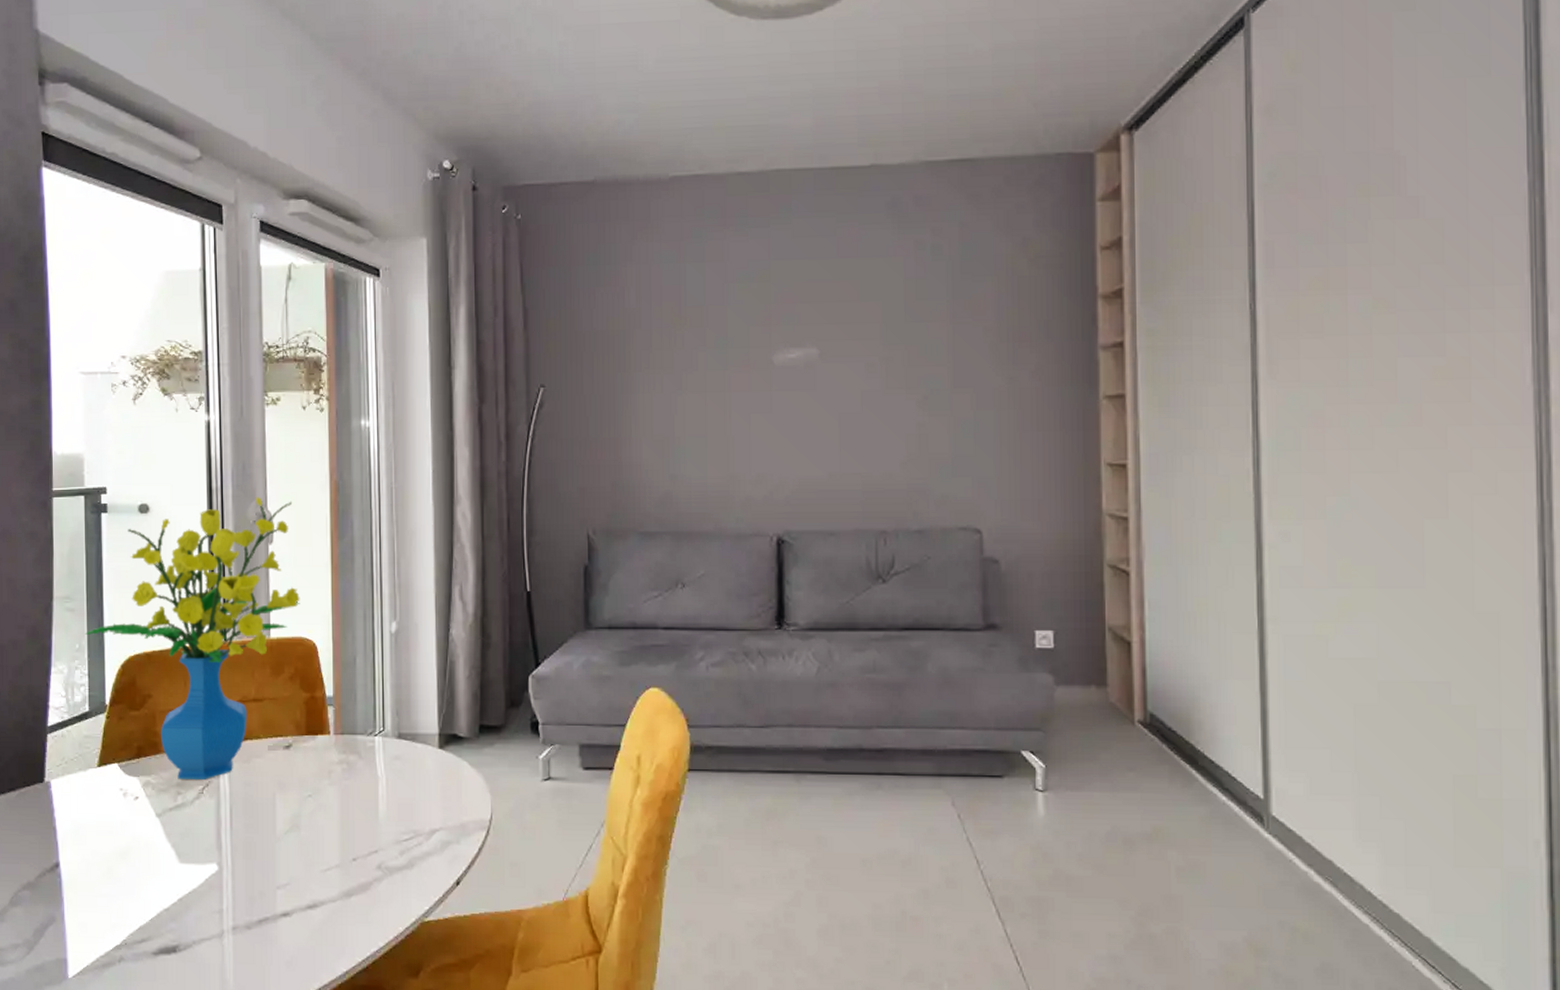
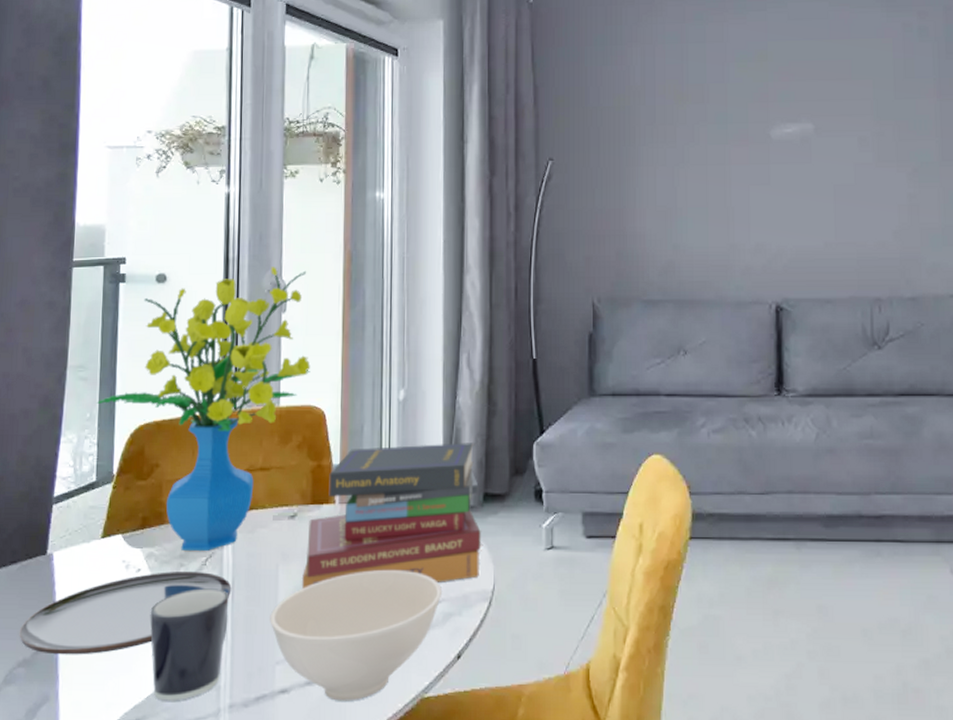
plate: none [22,799,230,879] -> present [19,571,232,655]
mug: none [150,816,228,923] -> present [150,588,229,701]
bowl: none [269,799,440,925] -> present [270,569,443,701]
books: none [300,675,478,817] -> present [302,443,481,589]

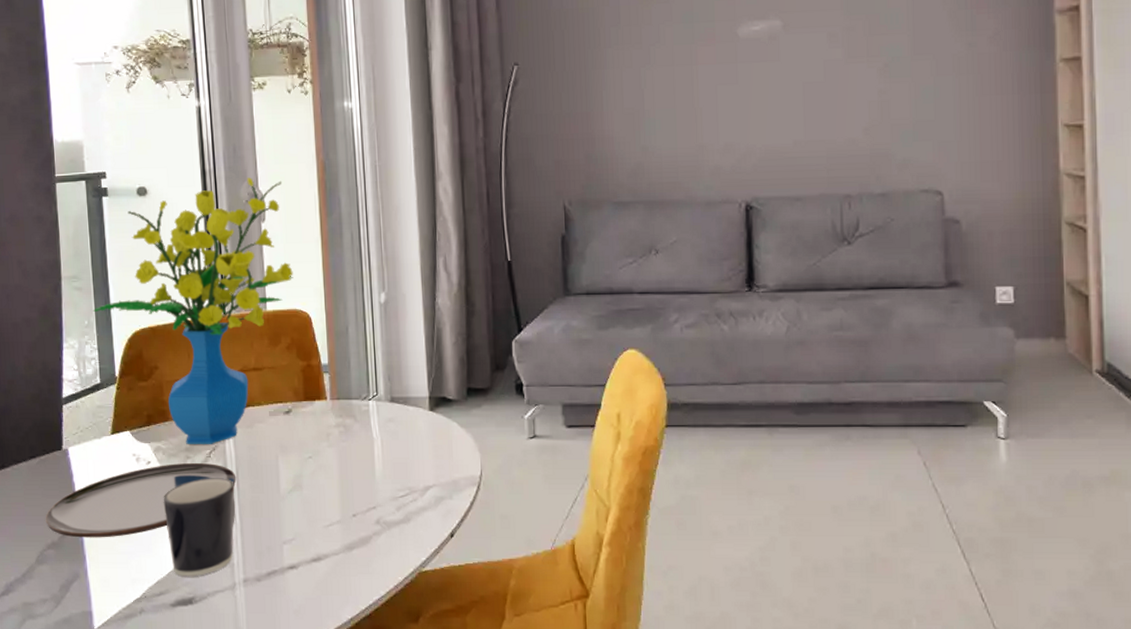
bowl: present [270,569,443,701] -> none [274,458,433,575]
books: present [302,443,481,589] -> none [301,341,467,477]

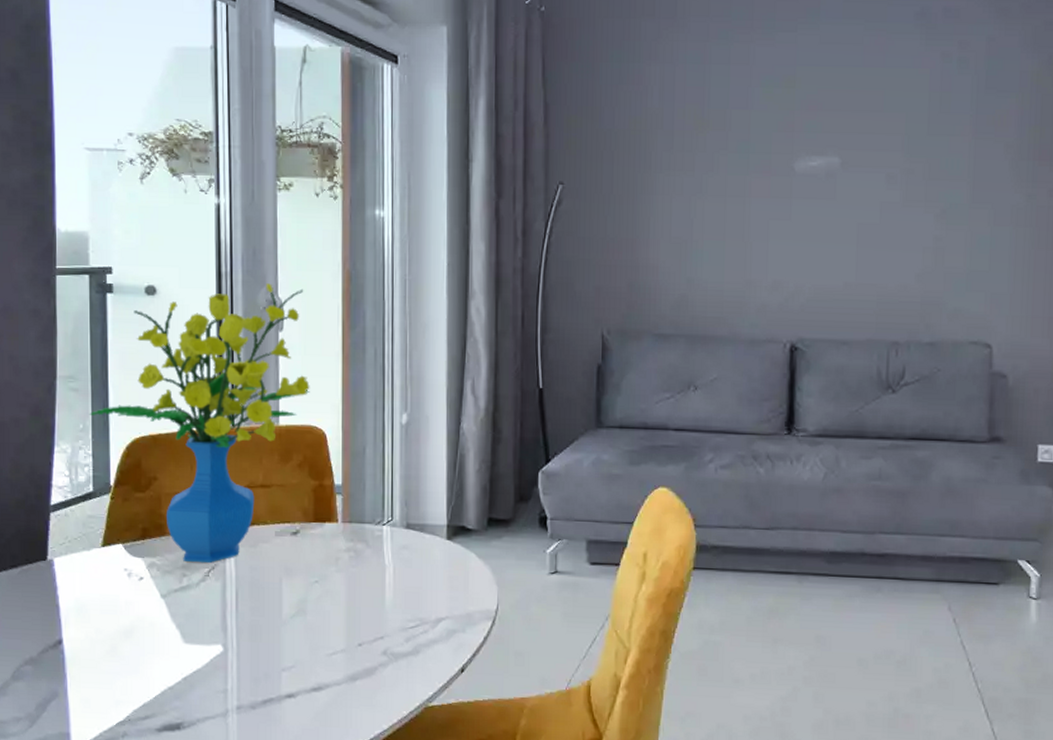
plate: present [45,462,237,538] -> none [24,581,236,656]
mug: present [163,478,236,577] -> none [154,598,233,702]

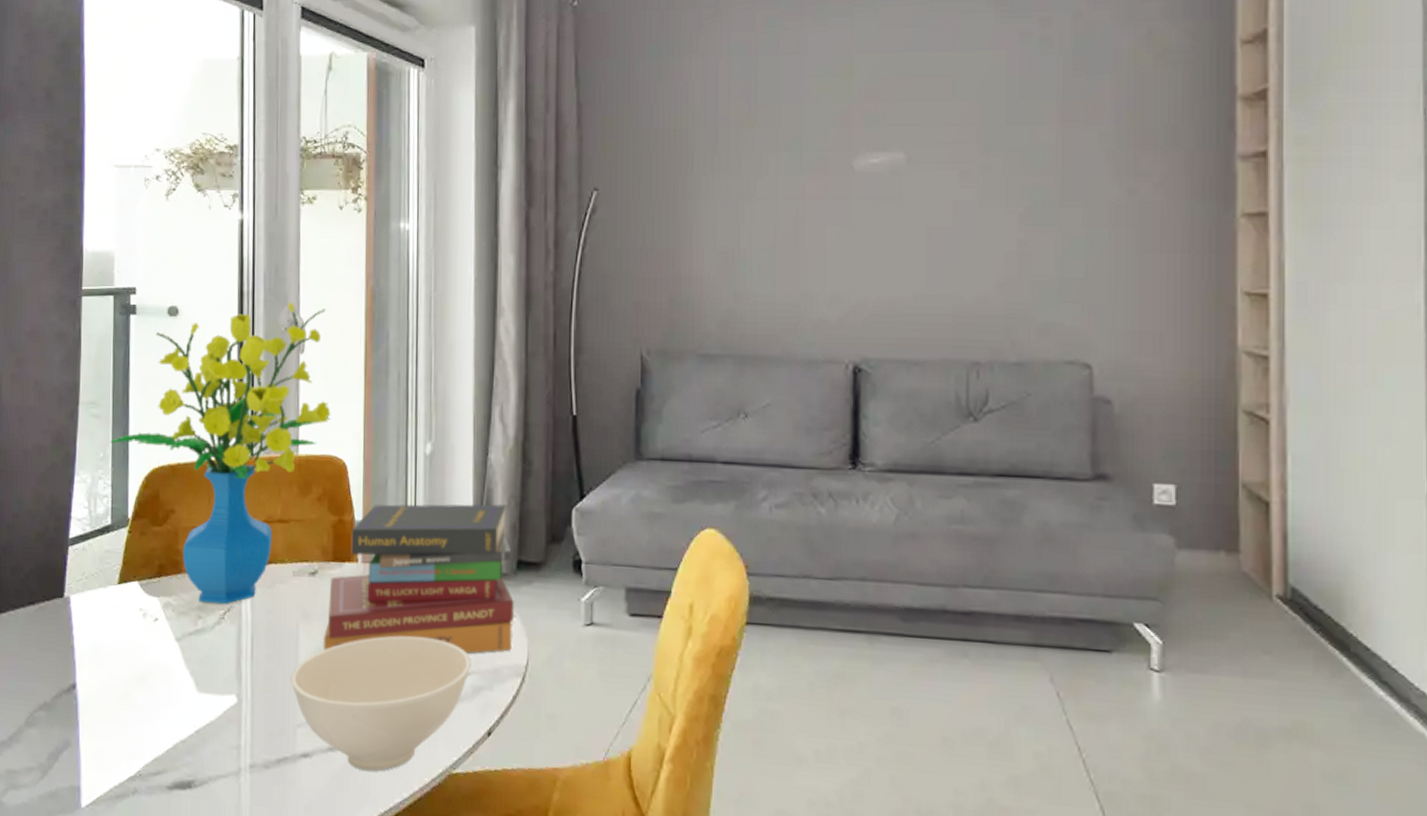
bowl: none [275,587,447,707] -> present [290,635,472,771]
books: none [306,468,485,602] -> present [324,504,514,654]

